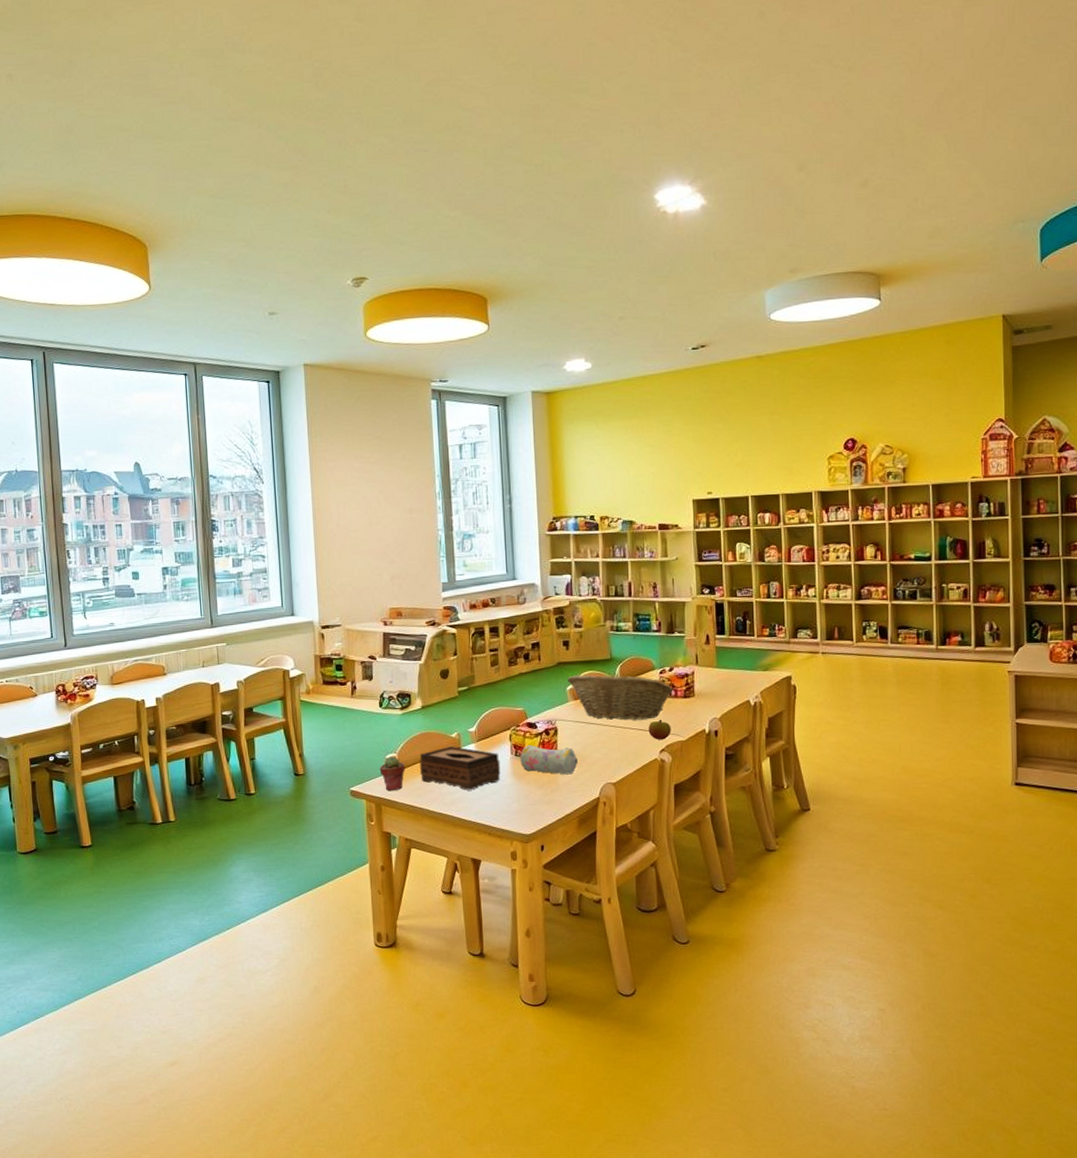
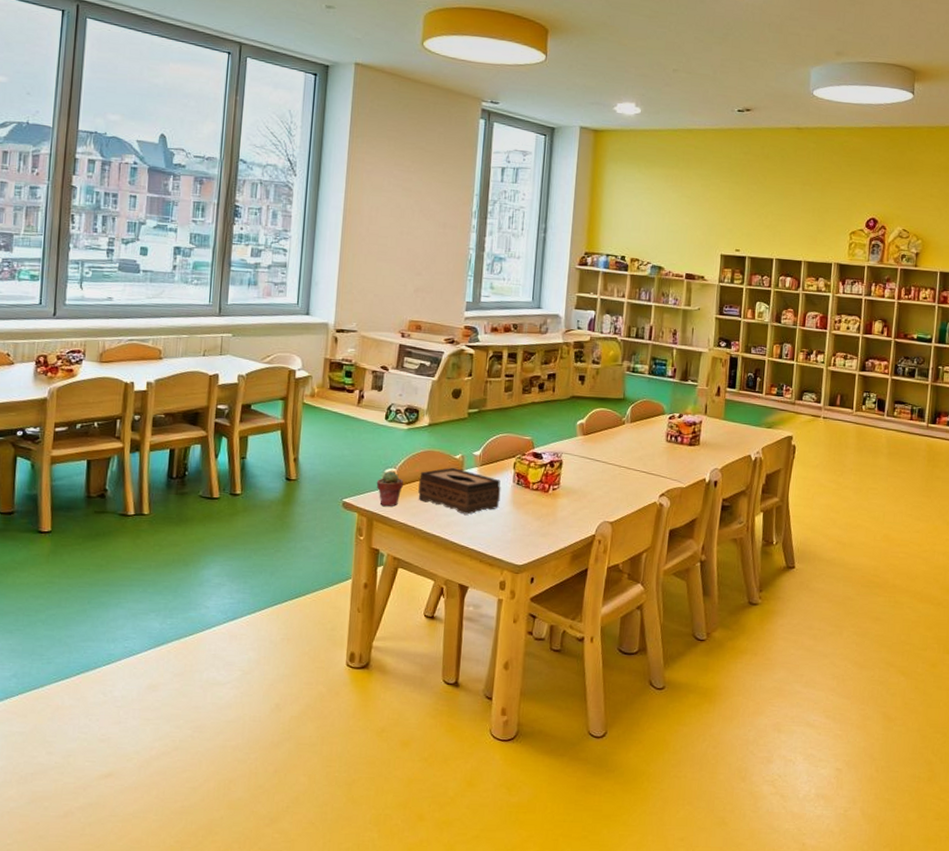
pencil case: present [520,745,578,775] -> none [521,475,579,509]
fruit basket: present [567,674,673,720] -> none [578,410,680,463]
apple: present [648,720,671,740] -> none [651,464,674,485]

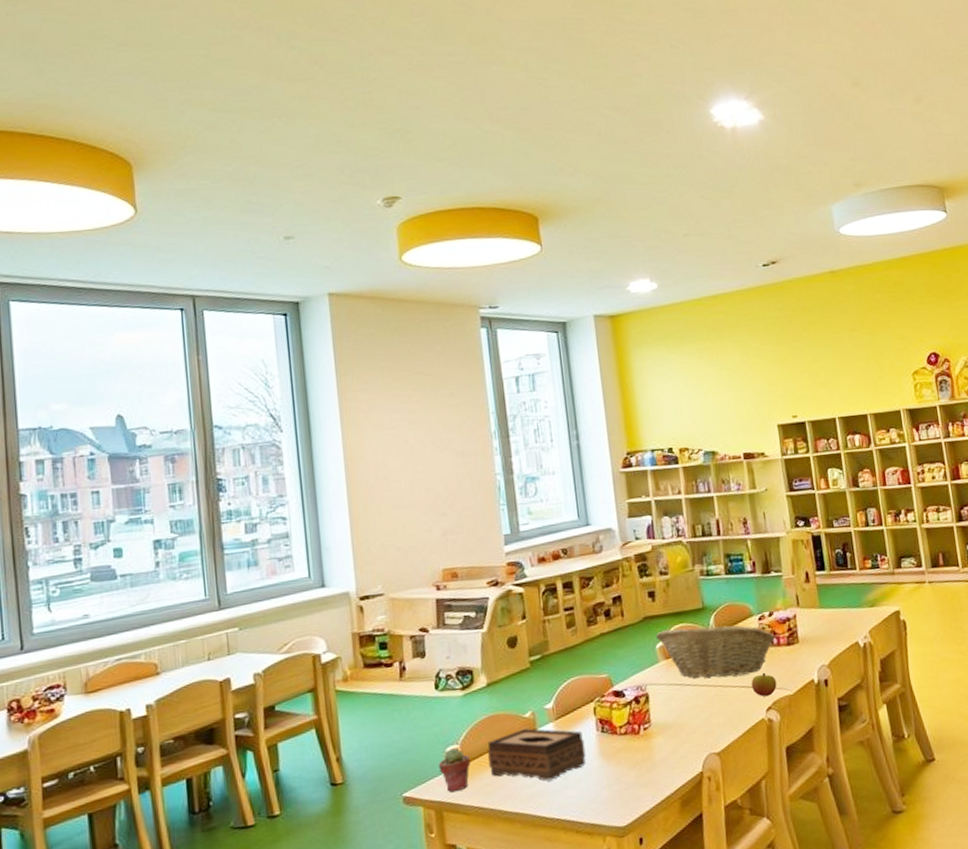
fruit basket: none [578,410,680,463] -> present [655,624,775,679]
apple: none [651,464,674,485] -> present [751,673,777,697]

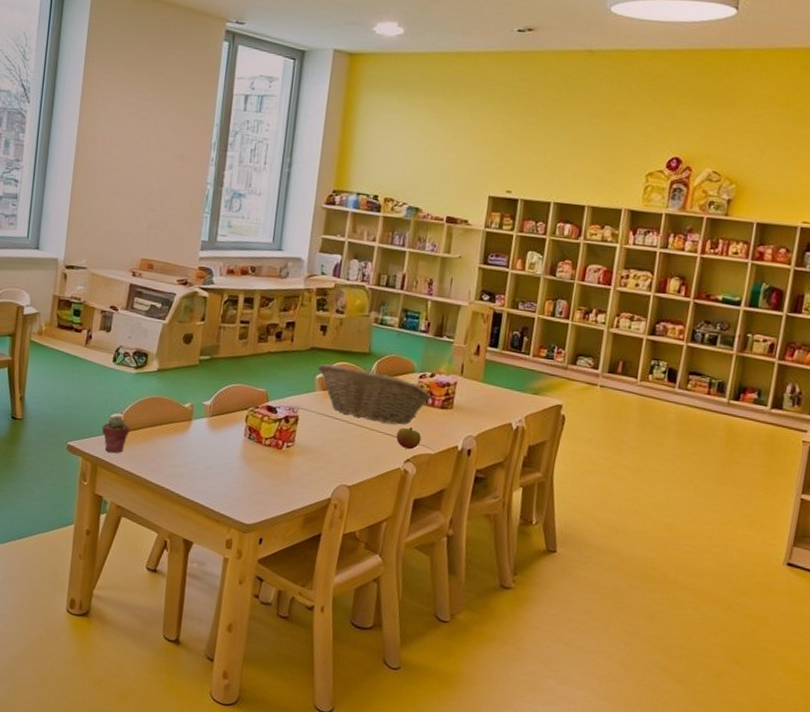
tissue box: present [487,728,586,781] -> none [144,416,232,467]

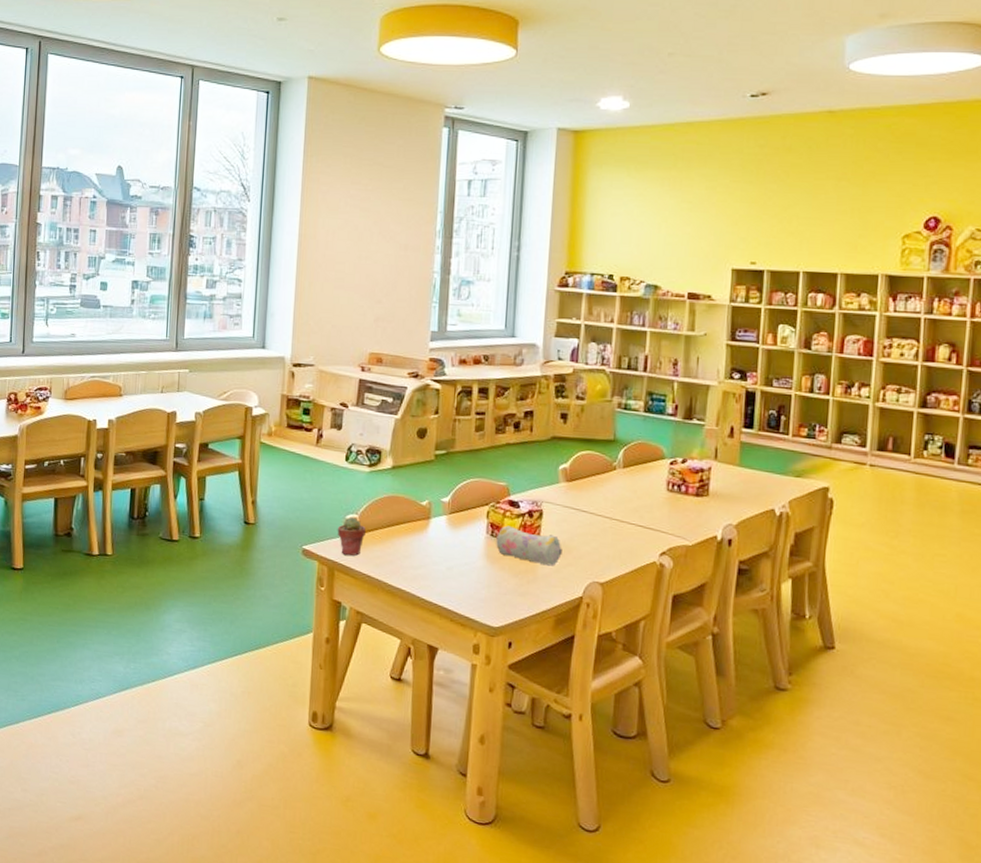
pencil case: none [252,429,315,469] -> present [496,525,562,566]
fruit basket: present [317,363,431,425] -> none [560,453,684,515]
apple: present [396,427,422,450] -> none [649,518,677,542]

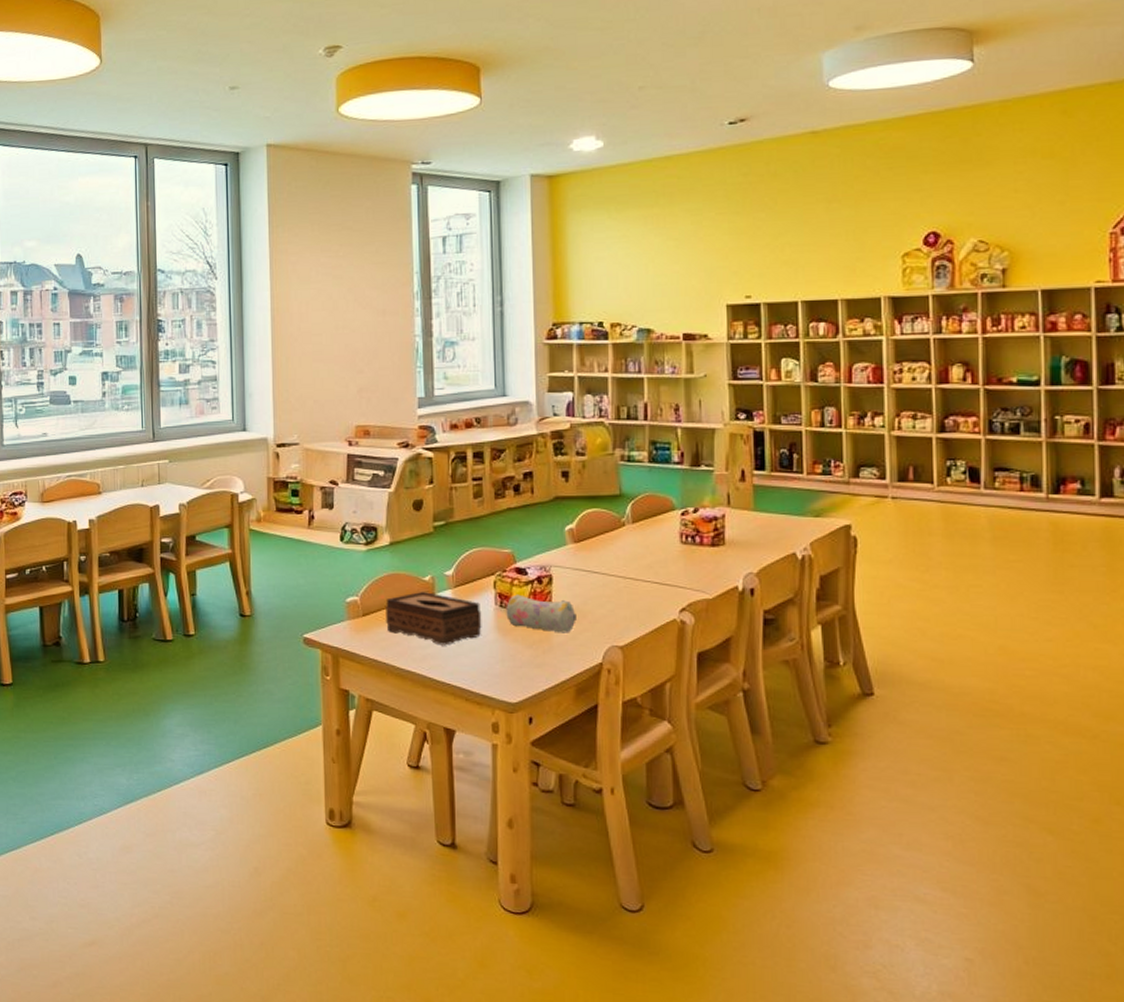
potted succulent: present [337,517,366,556] -> none [338,600,368,641]
tissue box: none [382,515,473,568] -> present [386,592,482,646]

